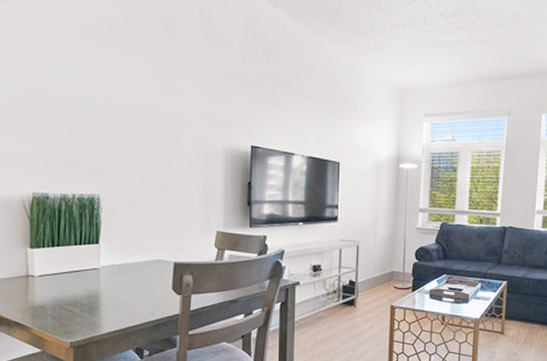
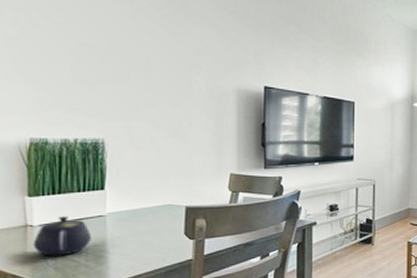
teapot: none [33,268,86,306] -> present [32,216,91,257]

